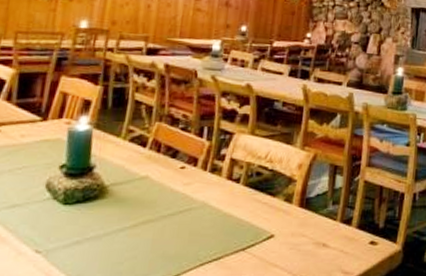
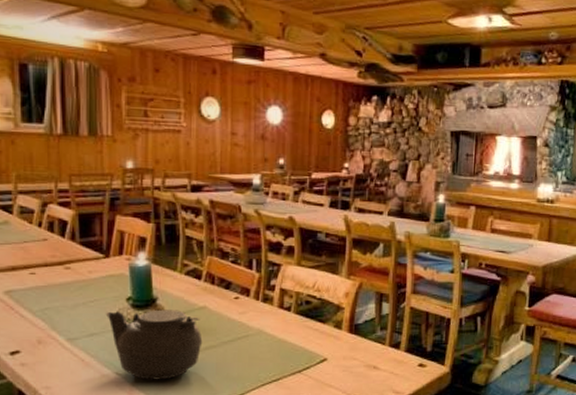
teapot: none [33,178,140,259] -> present [105,309,203,380]

